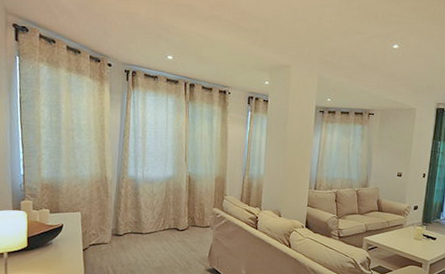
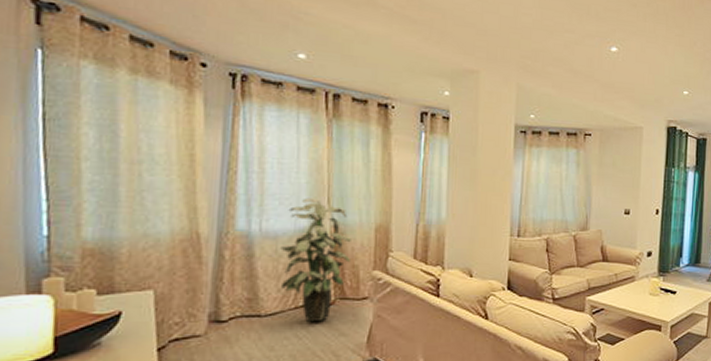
indoor plant: none [154,156,200,241] -> present [280,198,351,323]

